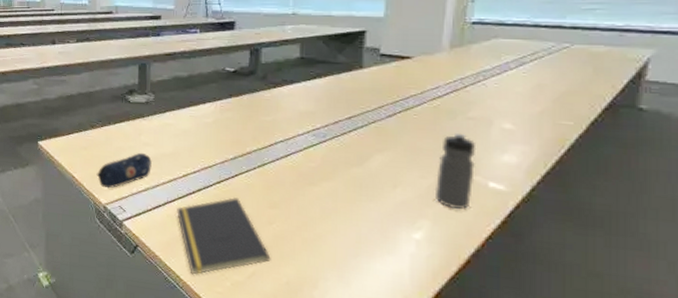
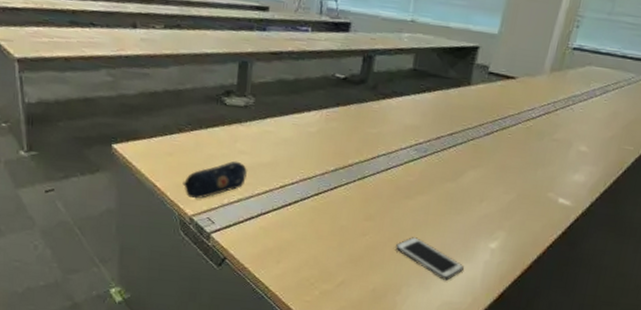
notepad: present [177,197,271,275] -> none [270,209,361,285]
cell phone: none [306,226,386,275] -> present [396,237,464,280]
water bottle: present [434,132,477,210] -> none [514,152,555,222]

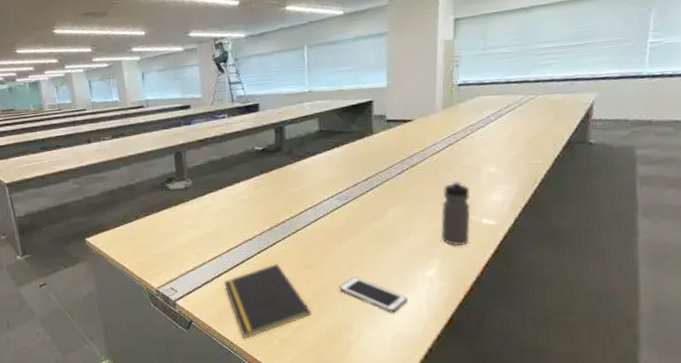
pencil case: present [182,160,247,199] -> none [145,235,197,273]
notepad: none [270,209,361,285] -> present [224,264,312,339]
water bottle: none [514,152,555,222] -> present [440,181,471,247]

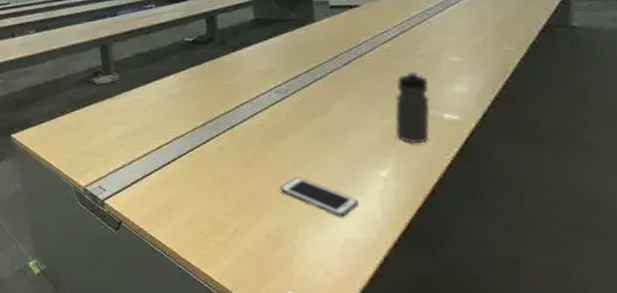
notepad: present [224,264,312,339] -> none [155,162,250,242]

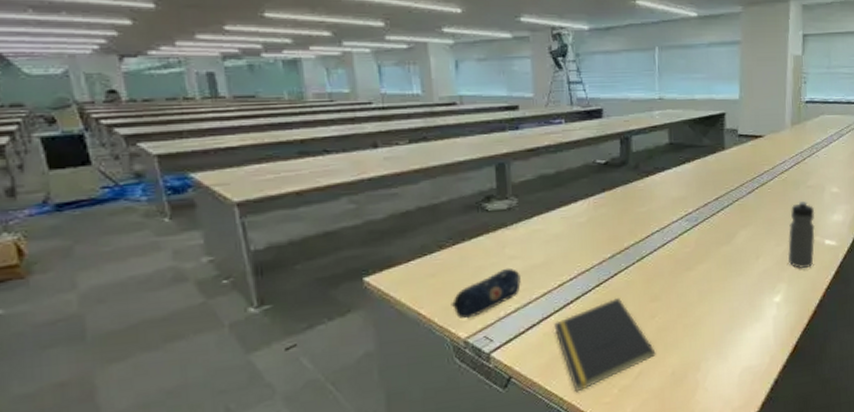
pencil case: none [72,131,126,171] -> present [451,268,521,319]
notepad: none [155,162,250,242] -> present [554,298,656,392]
cell phone: present [280,177,358,217] -> none [686,308,755,345]

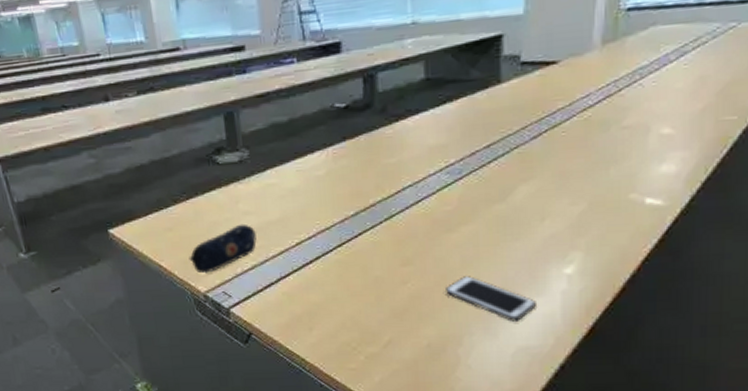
notepad: present [554,298,656,392] -> none [293,260,408,355]
cell phone: none [686,308,755,345] -> present [446,276,536,322]
water bottle: present [787,200,815,269] -> none [586,146,632,235]

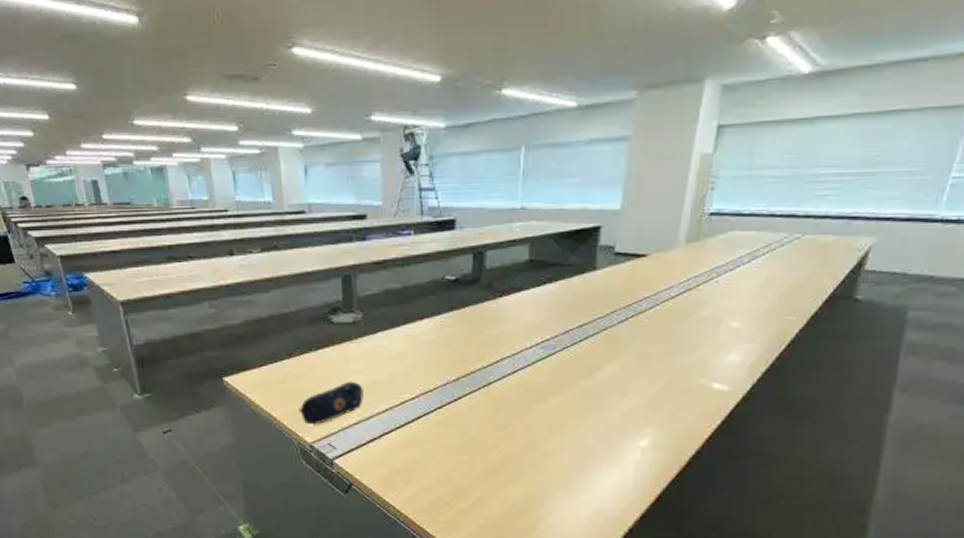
cell phone: present [446,276,536,322] -> none [533,443,612,487]

